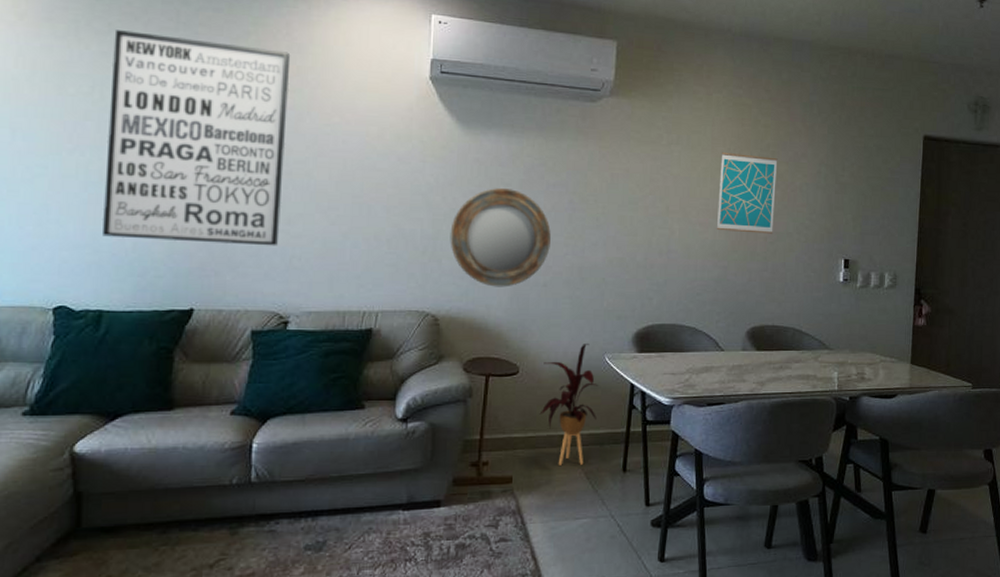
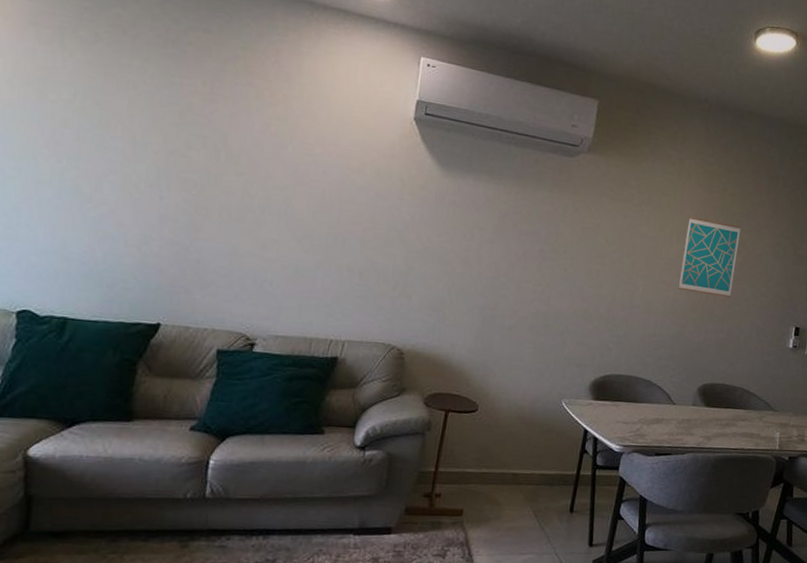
wall art: present [102,30,291,246] -> none [73,40,278,269]
home mirror: present [450,188,551,287] -> none [421,231,520,328]
house plant: present [539,342,599,465] -> none [494,387,554,503]

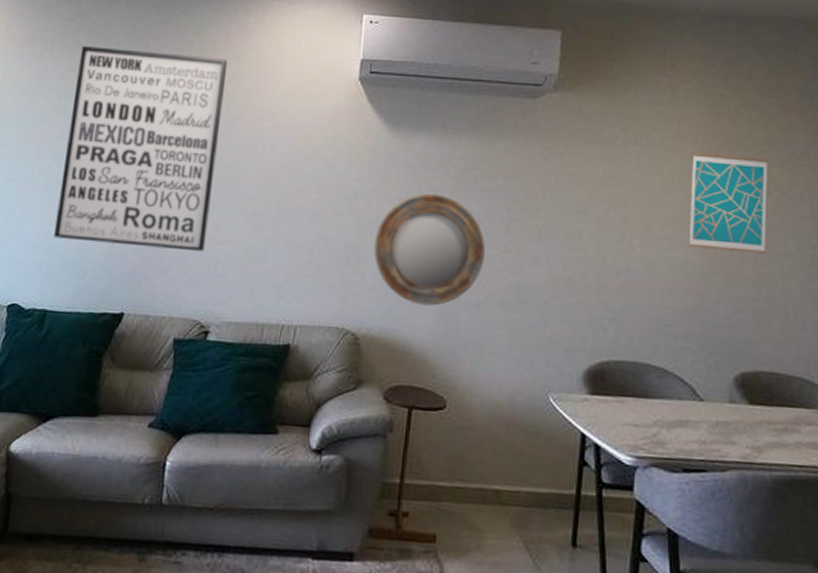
wall art: none [73,40,278,269] -> present [54,46,228,252]
home mirror: none [421,231,520,328] -> present [374,194,485,306]

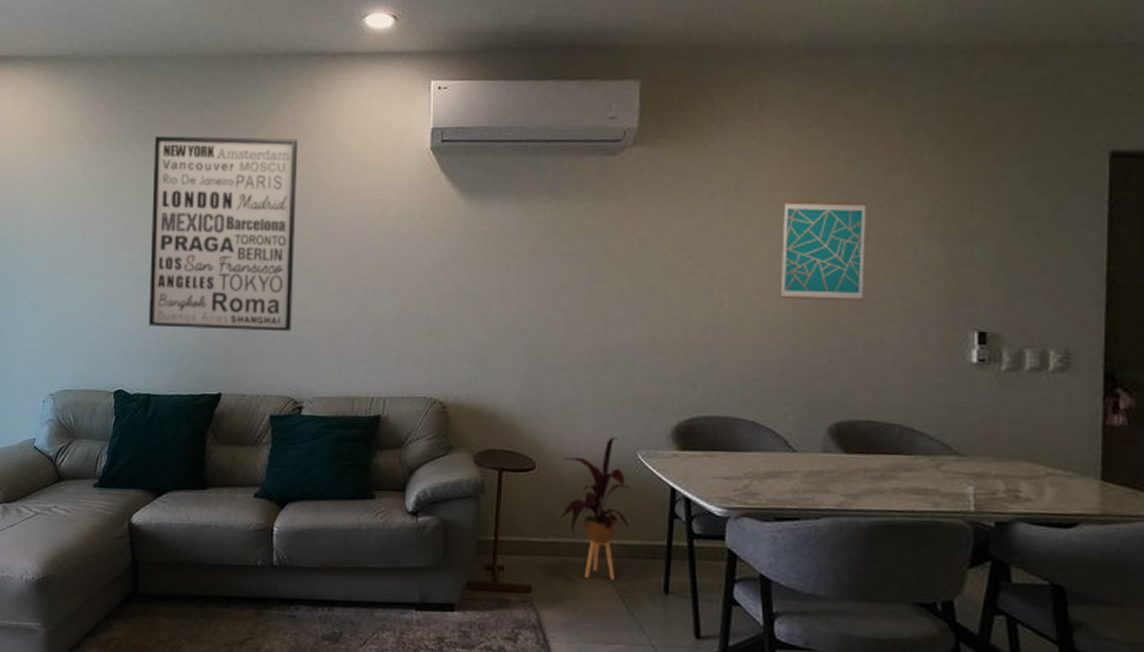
home mirror: present [374,194,485,306] -> none [456,262,567,372]
house plant: none [469,377,541,531] -> present [560,436,631,580]

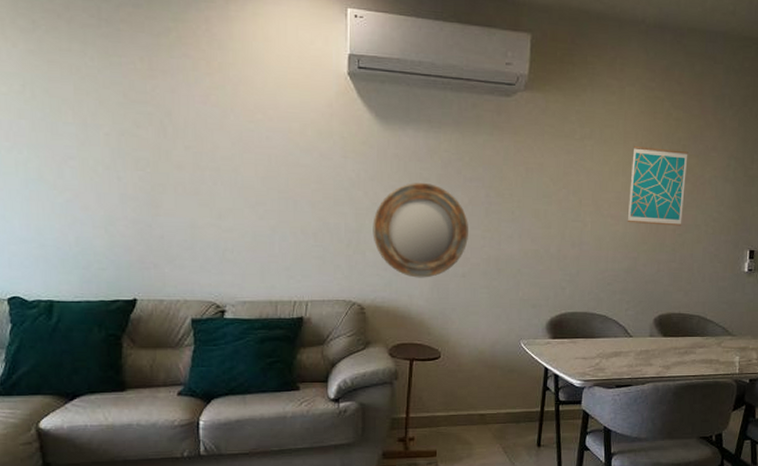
wall art: present [148,136,298,332] -> none [39,27,212,240]
home mirror: none [456,262,567,372] -> present [373,183,468,278]
house plant: present [560,436,631,580] -> none [460,329,515,441]

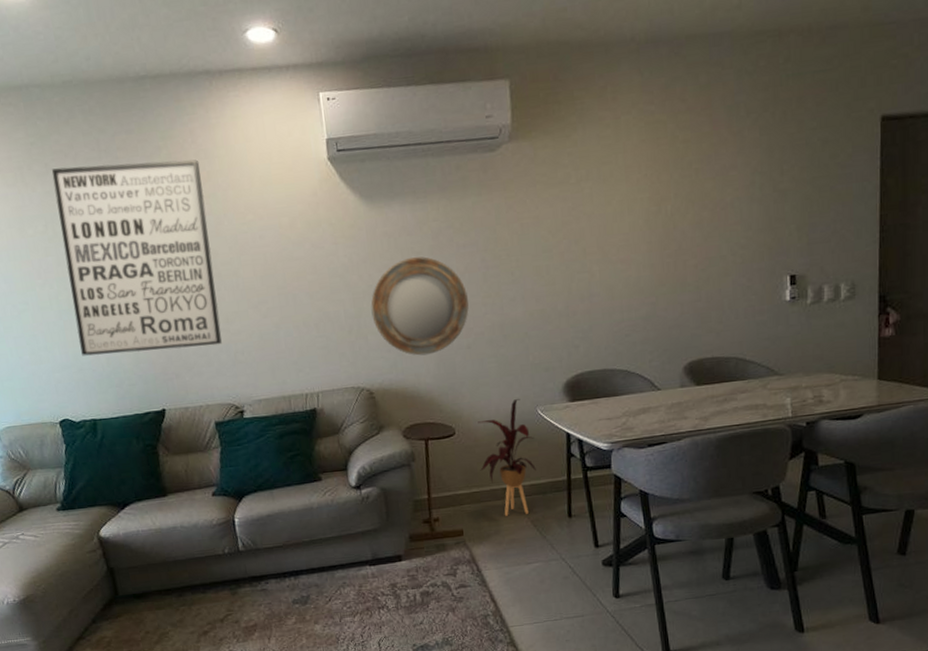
wall art: none [39,27,212,240] -> present [51,159,222,356]
house plant: none [460,329,515,441] -> present [478,398,536,516]
wall art: present [627,145,688,226] -> none [637,175,704,266]

